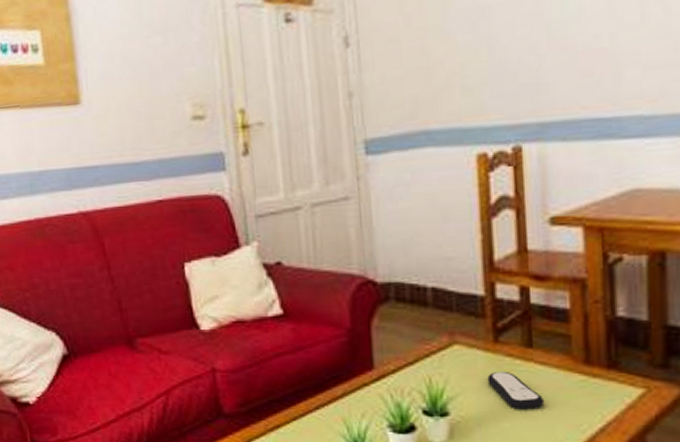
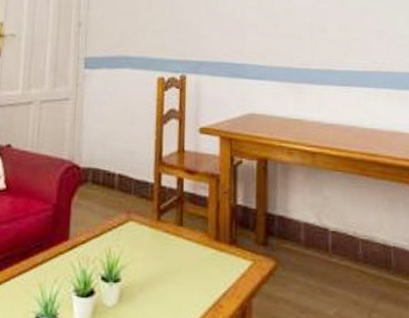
remote control: present [487,372,545,410] -> none [150,245,188,277]

